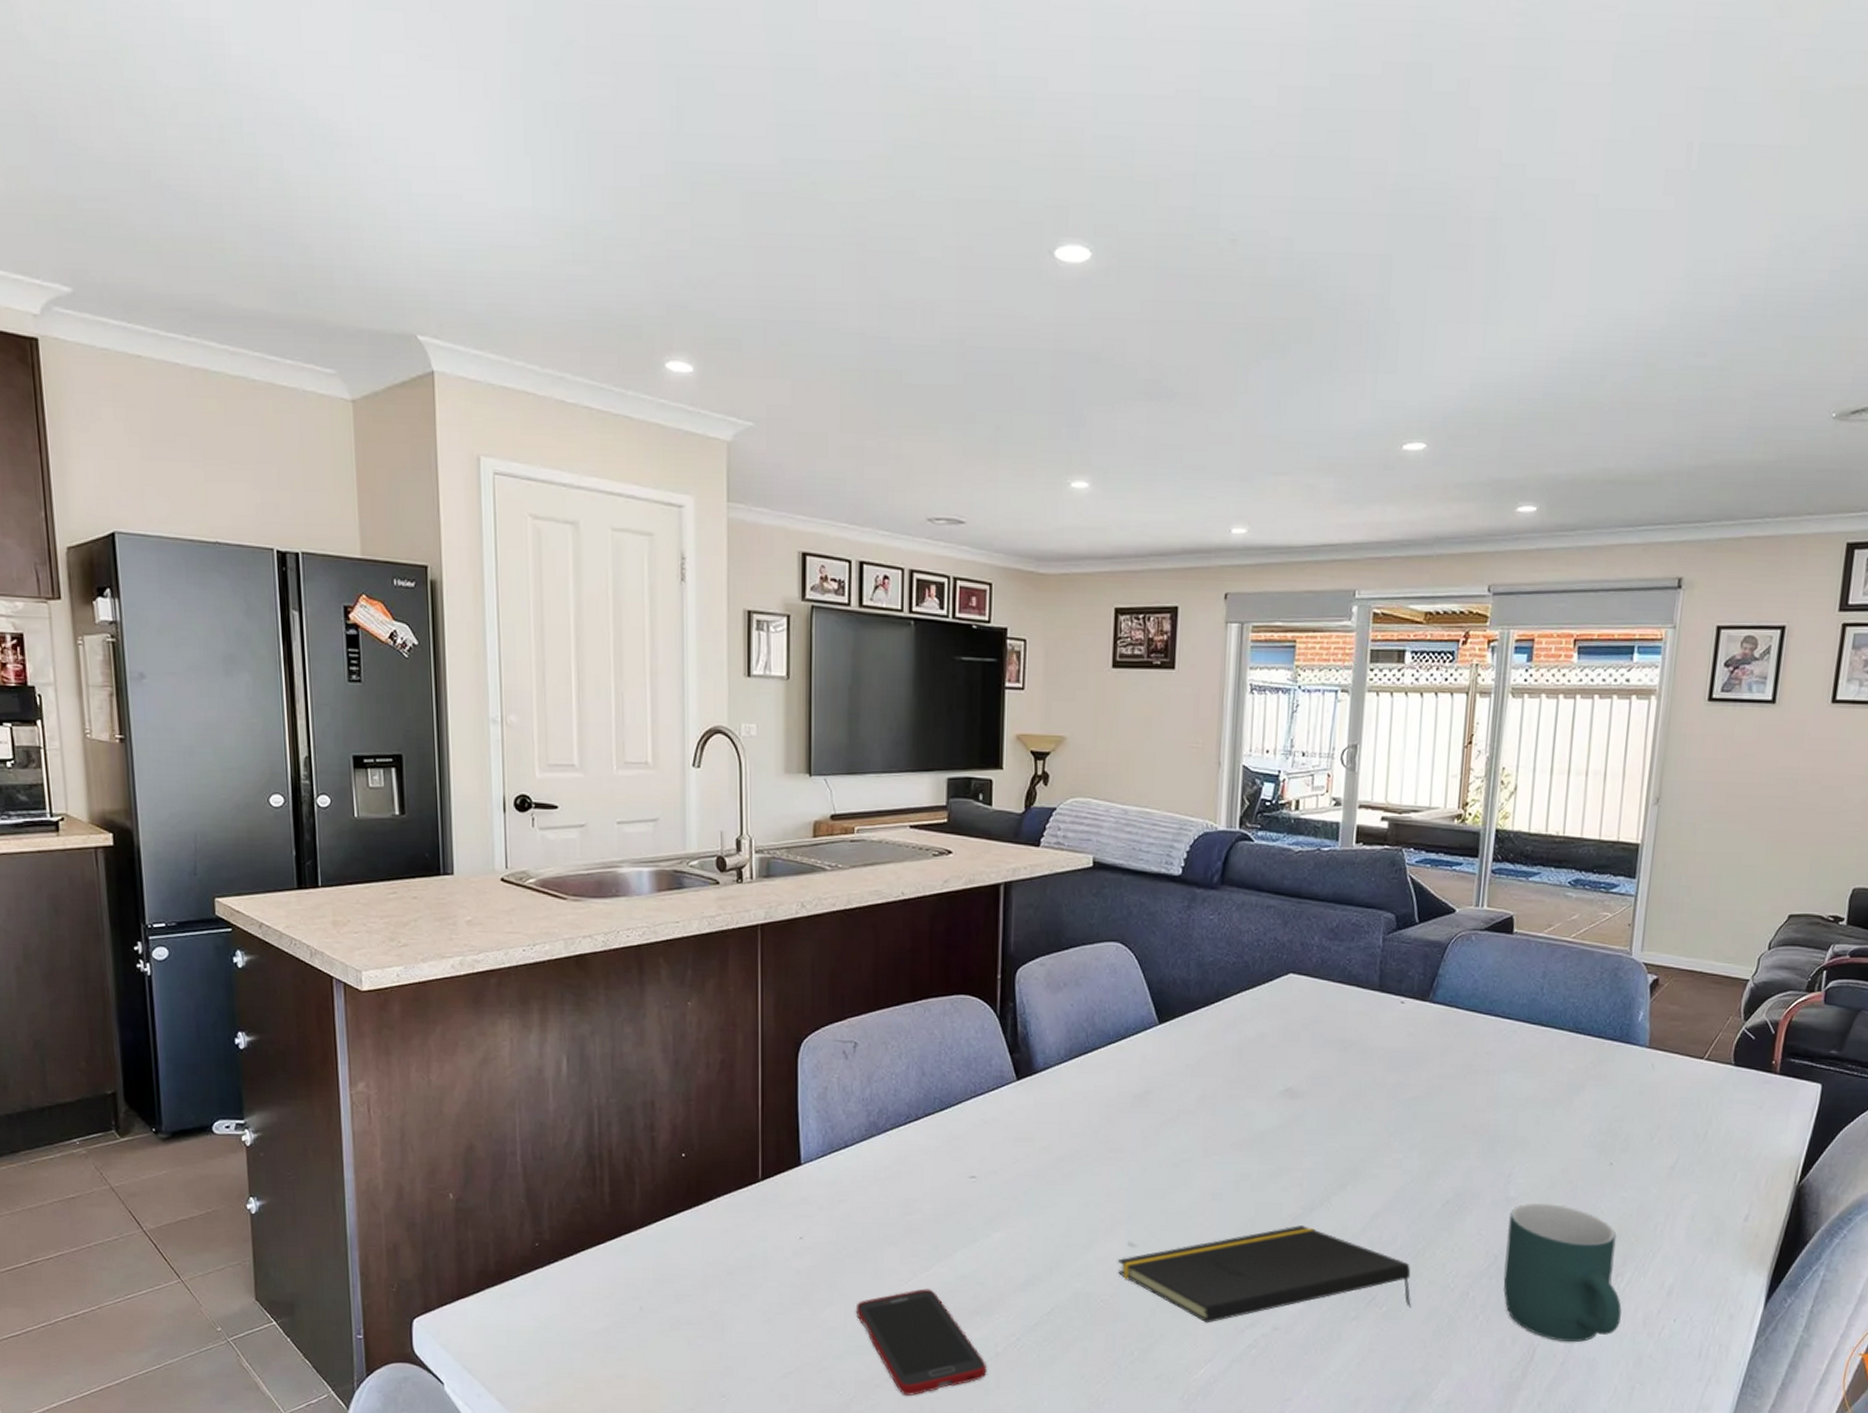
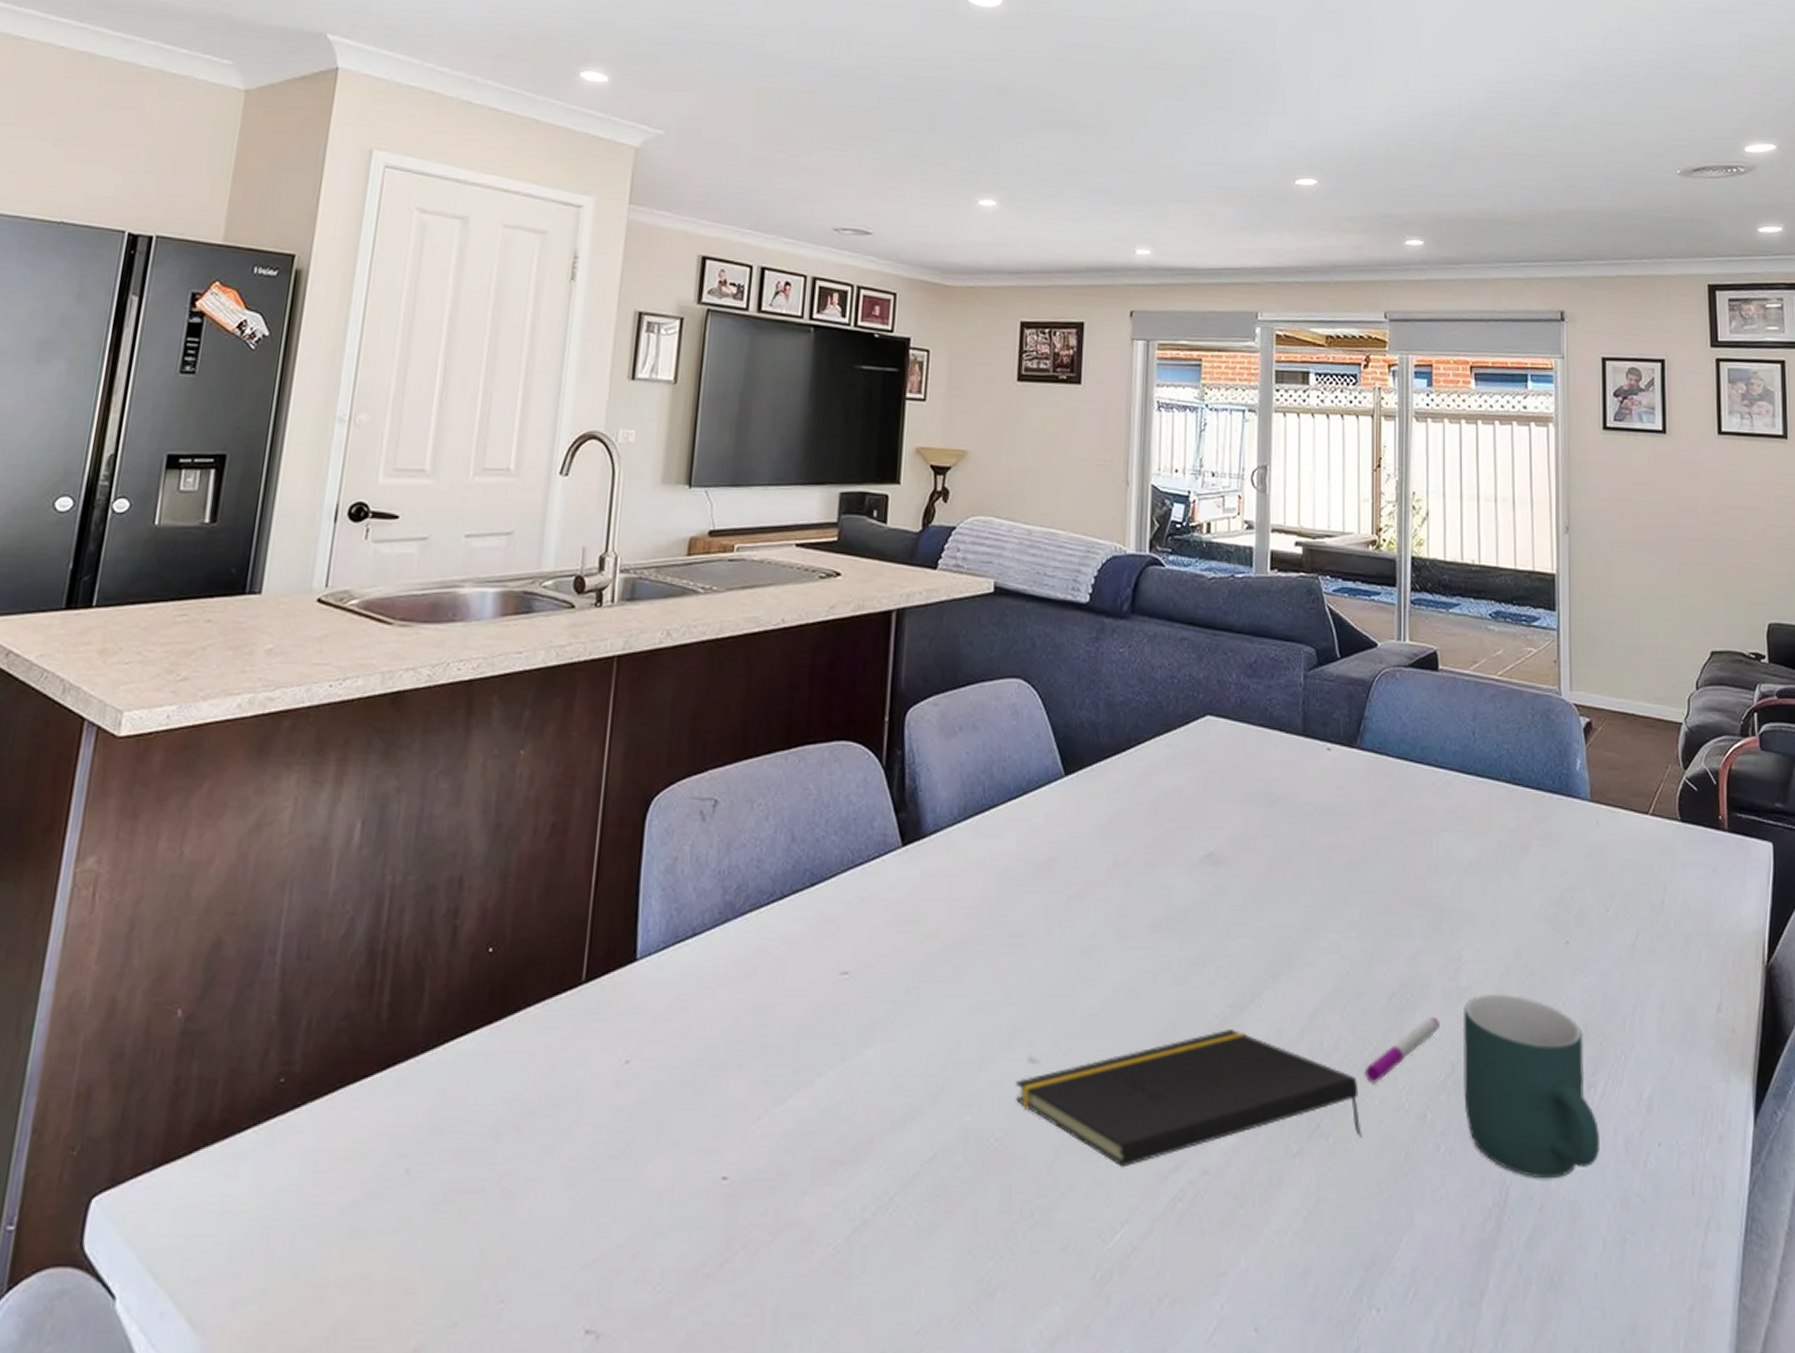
cell phone: present [855,1288,987,1396] -> none [687,1129,851,1289]
pen: none [1417,1220,1487,1268] -> present [1365,1018,1439,1083]

